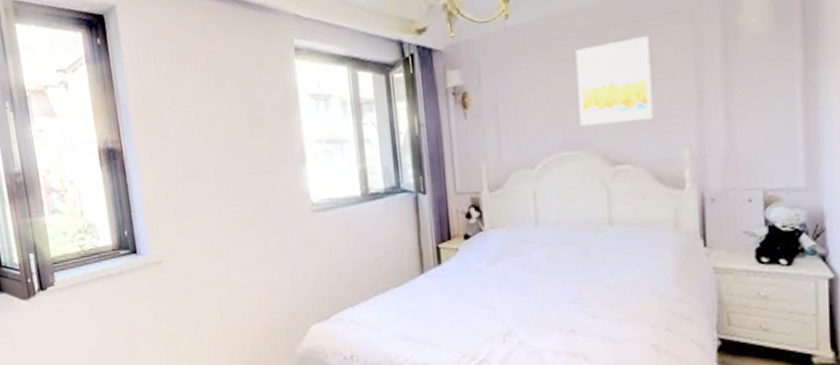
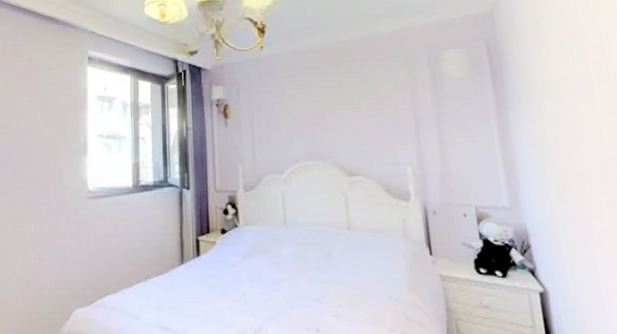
wall art: present [575,36,654,126] -> none [316,72,381,140]

